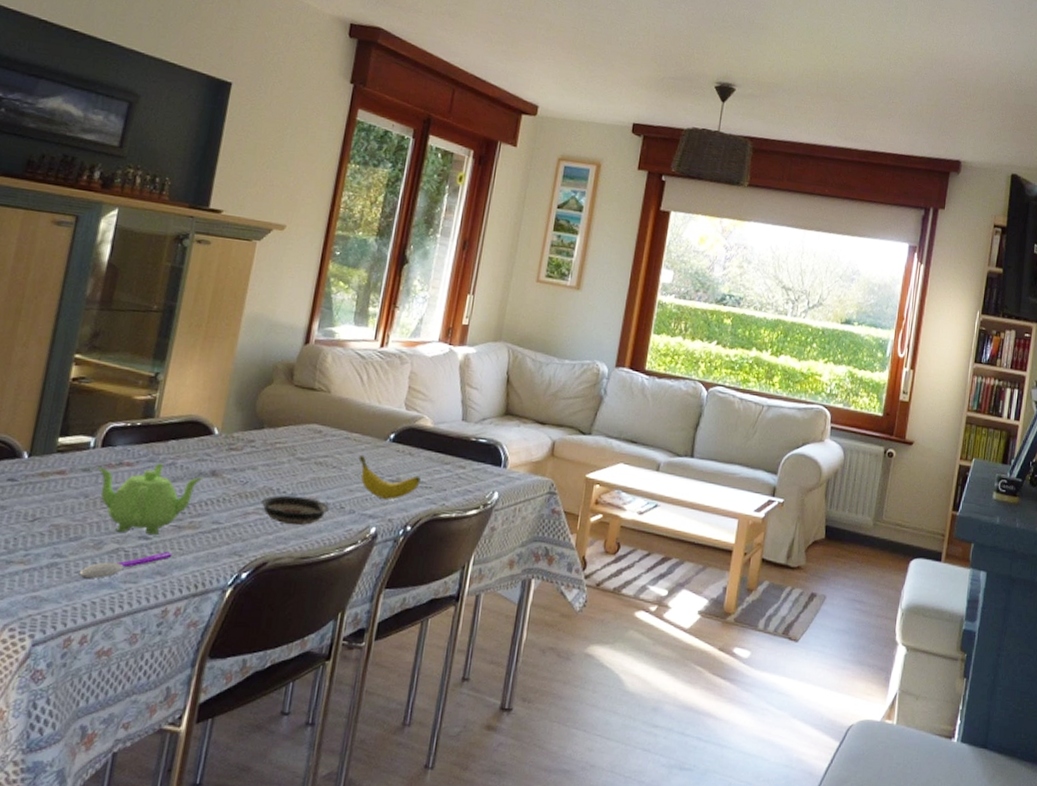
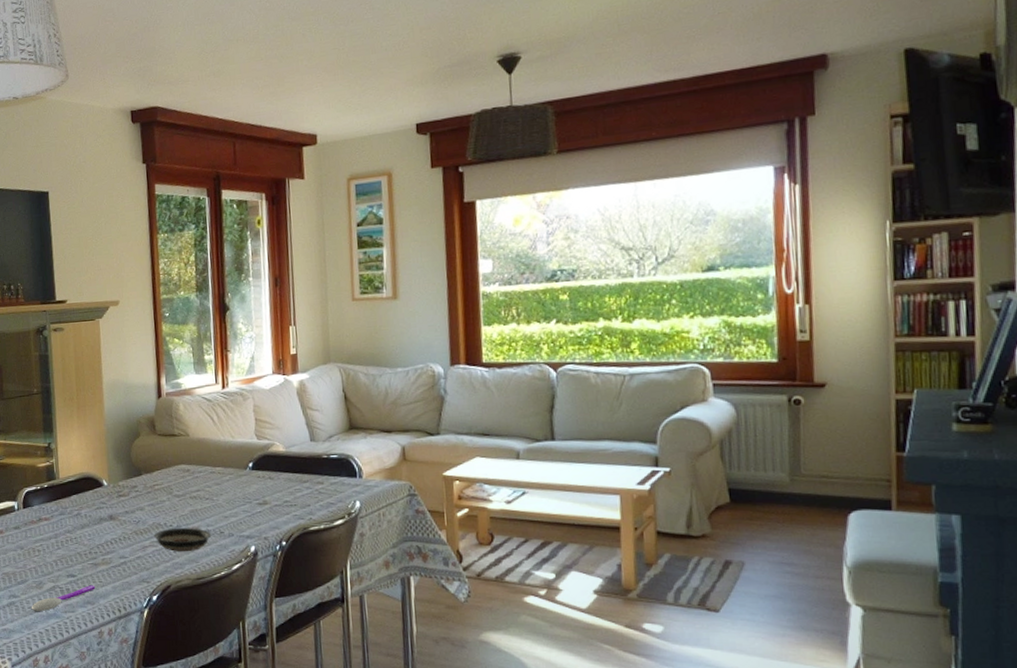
teapot: present [96,463,204,535] -> none [24,515,105,573]
banana: present [358,454,421,500] -> none [226,484,285,520]

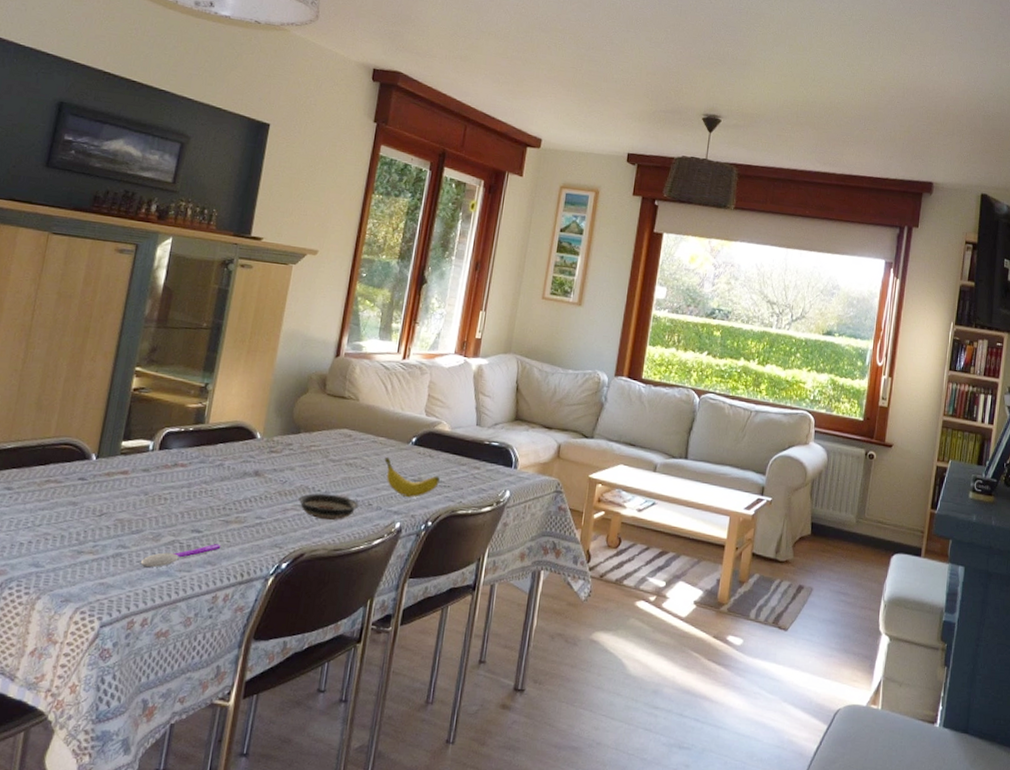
banana: none [226,484,285,520] -> present [384,456,440,498]

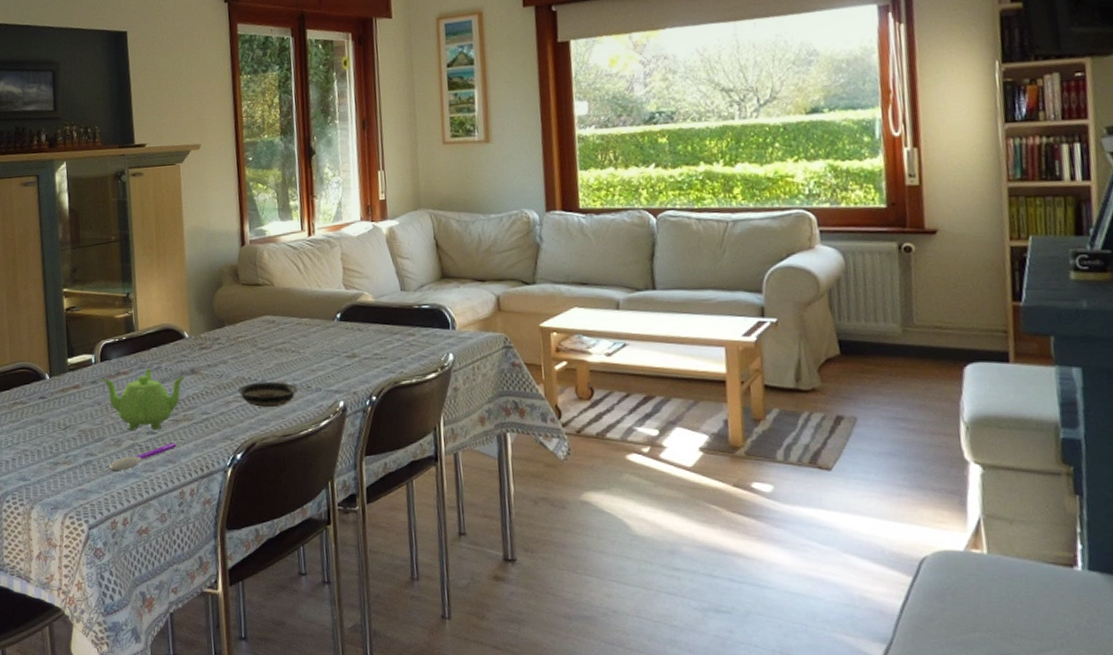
teapot: none [155,464,248,528] -> present [101,368,186,430]
banana: present [384,456,440,498] -> none [313,336,375,374]

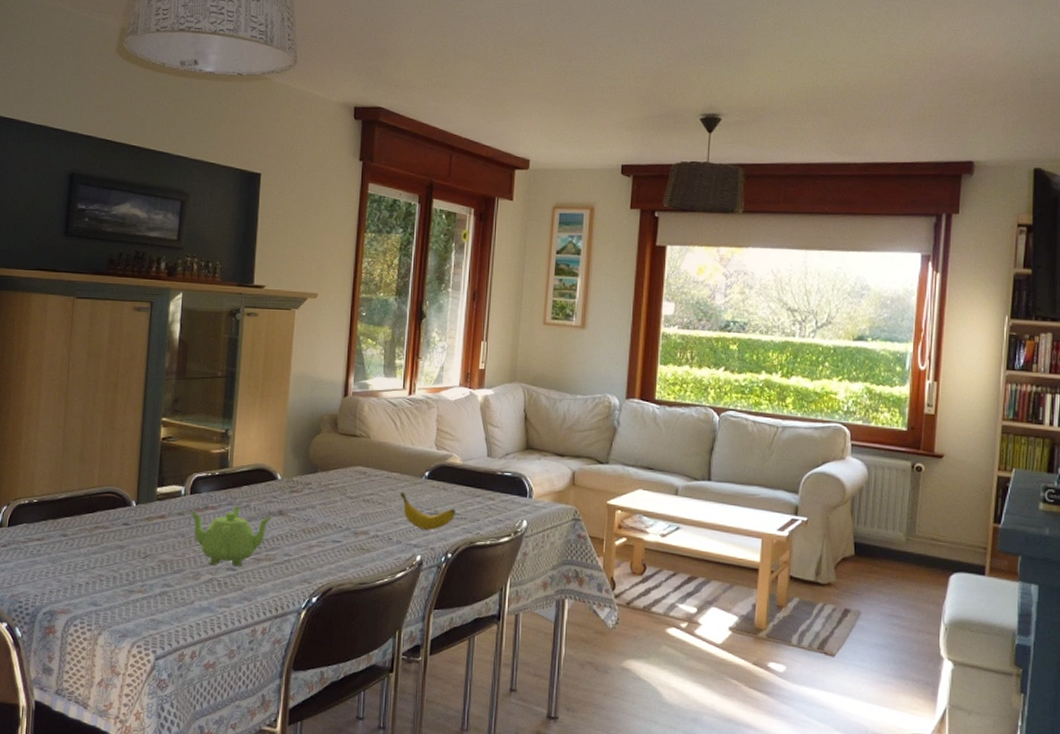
spoon: present [110,443,177,470] -> none [185,581,255,604]
saucer: present [237,381,299,408] -> none [322,529,380,556]
banana: none [313,336,375,374] -> present [400,491,456,530]

